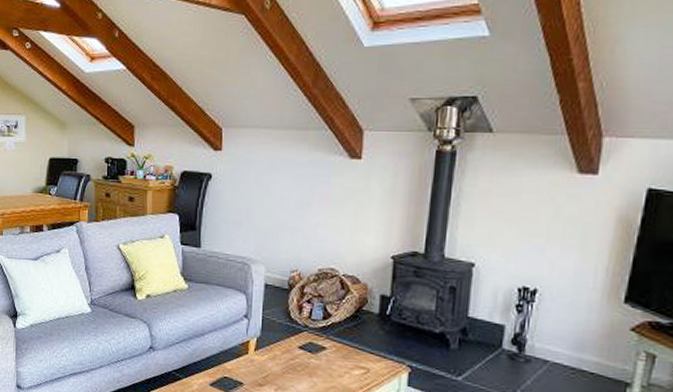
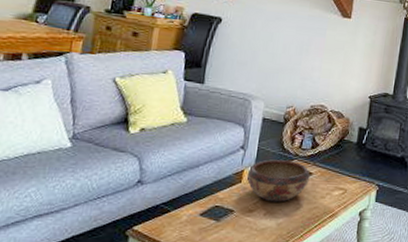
decorative bowl: none [254,330,324,378] -> present [247,159,310,202]

